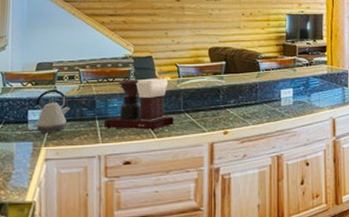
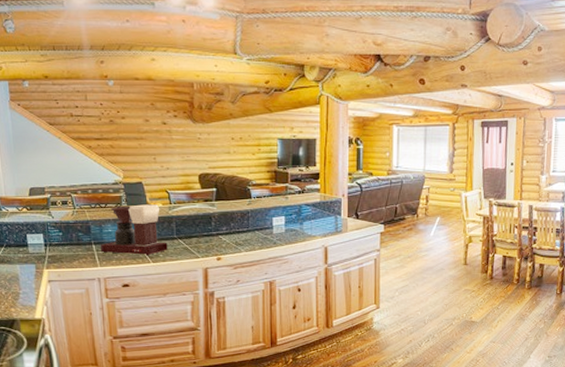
kettle: present [34,89,71,132] -> none [33,214,67,255]

